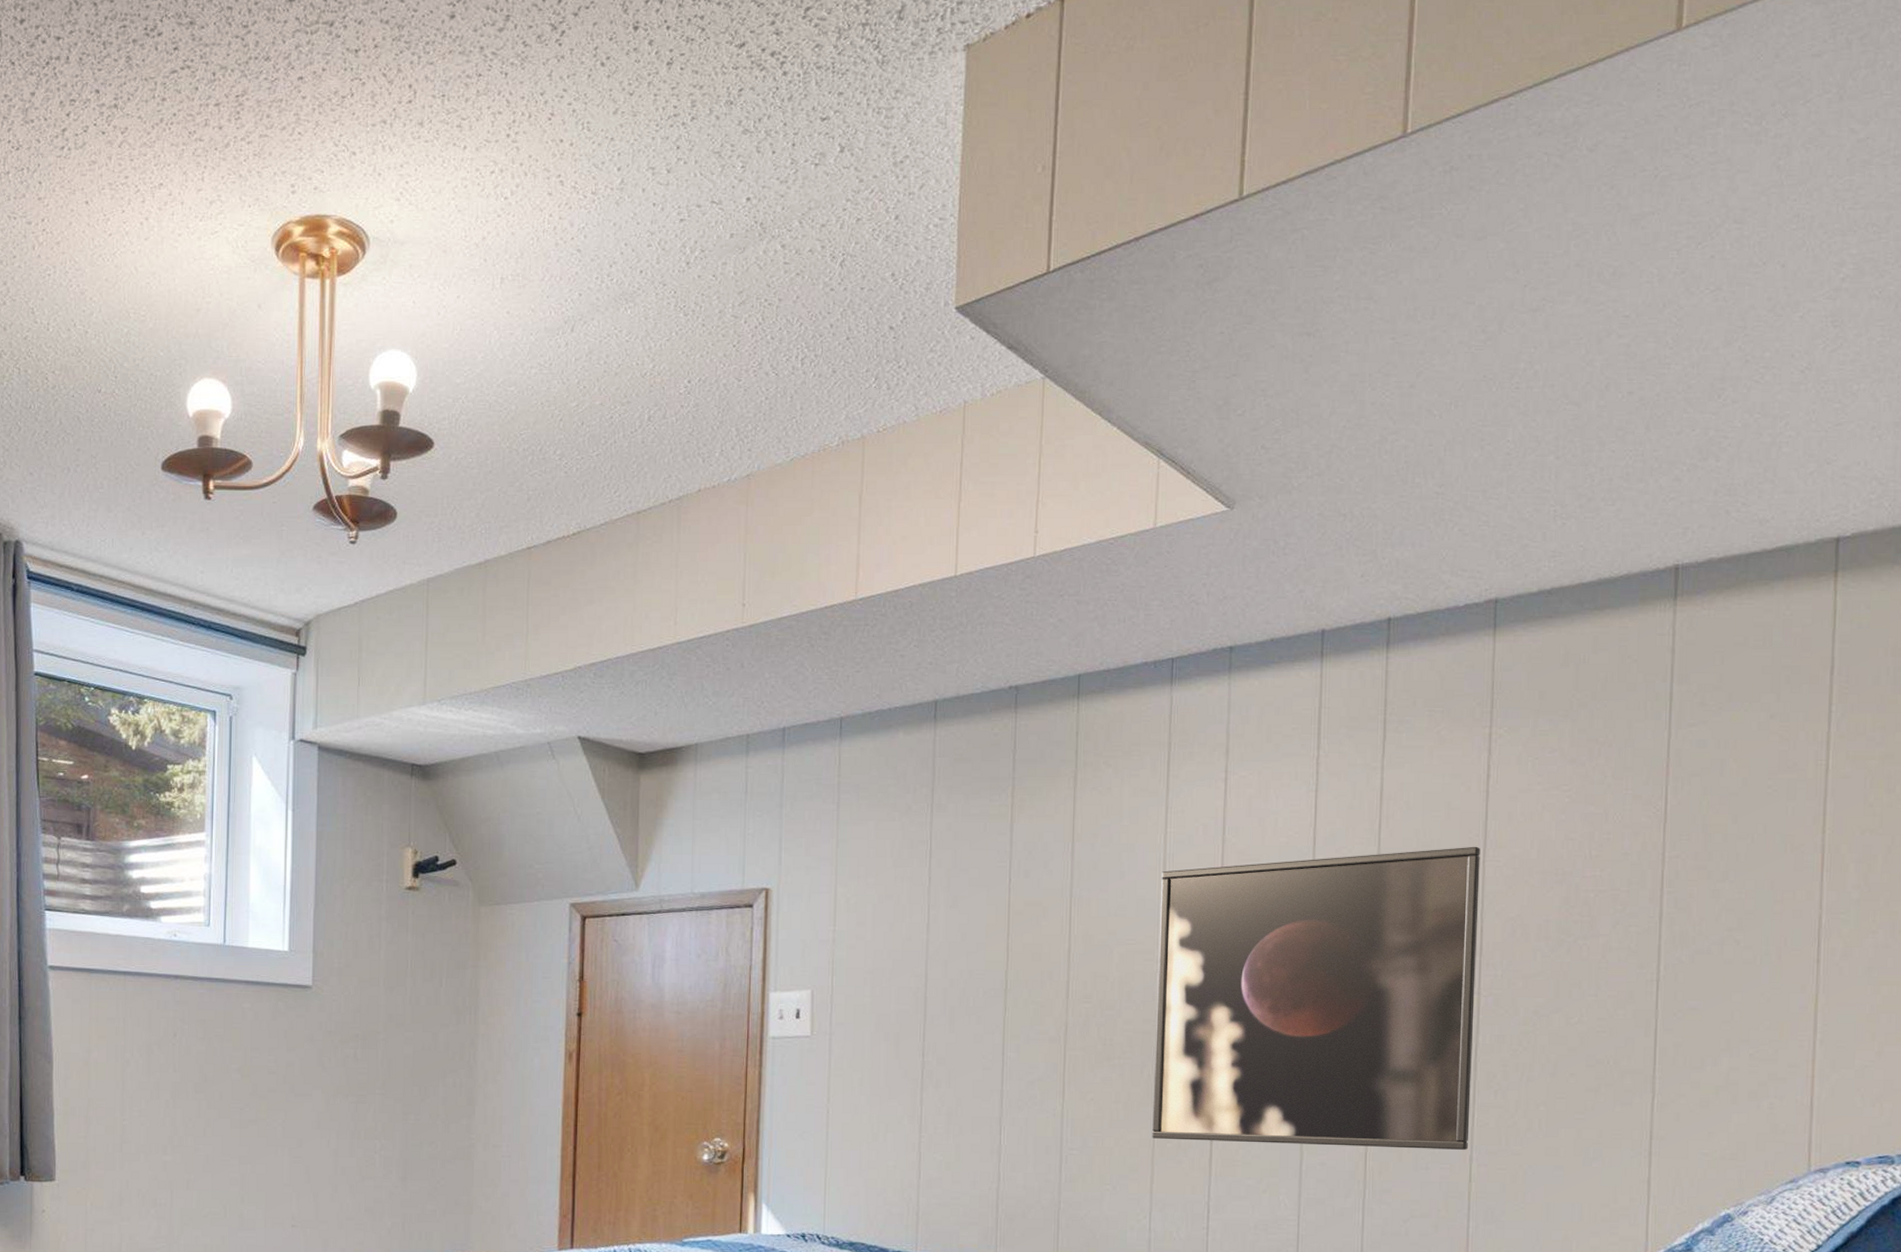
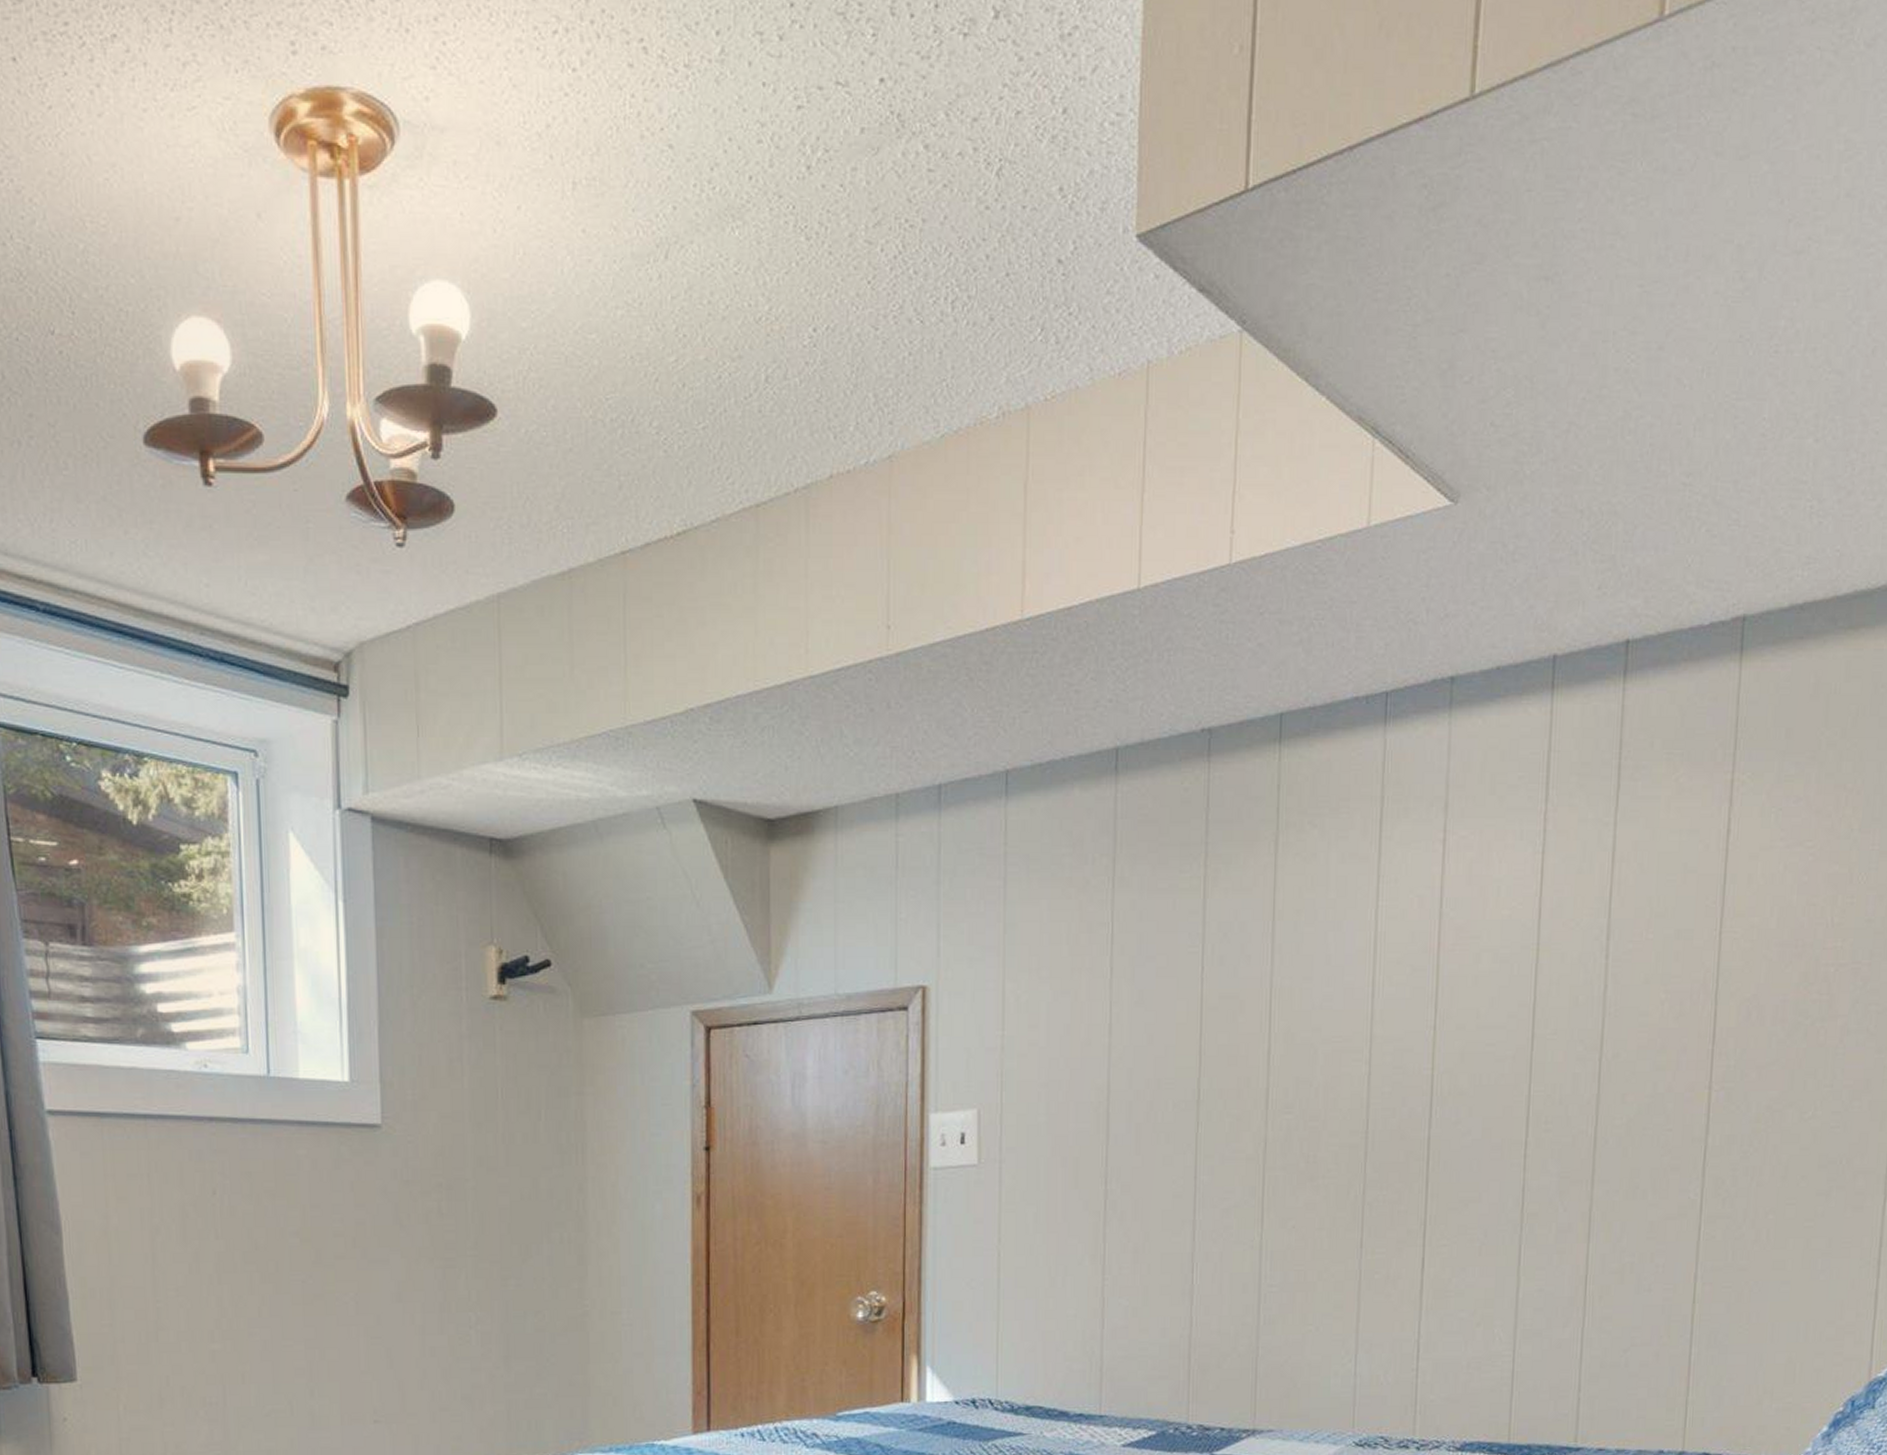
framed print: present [1152,846,1480,1150] -> none [1358,915,1717,1270]

